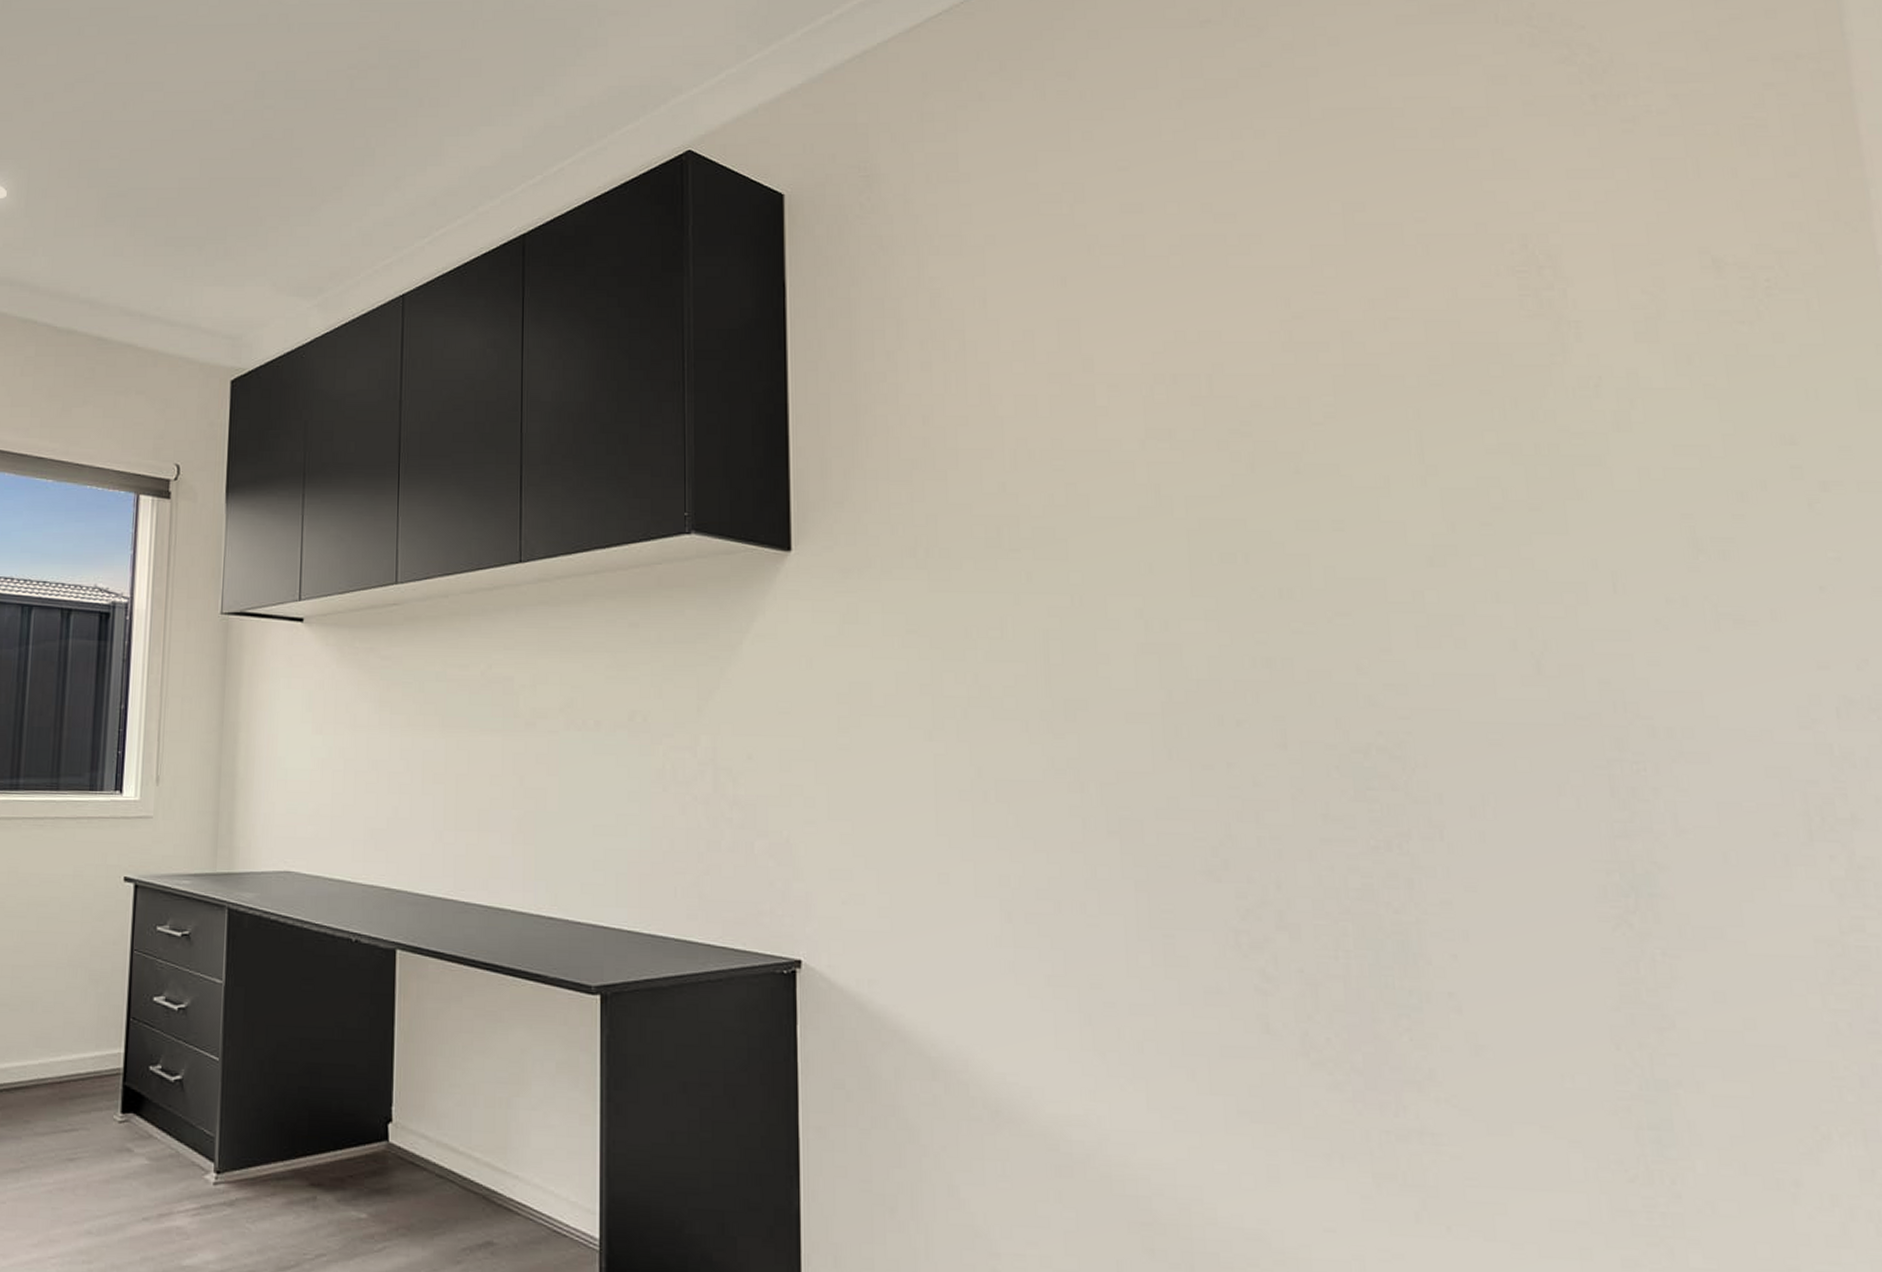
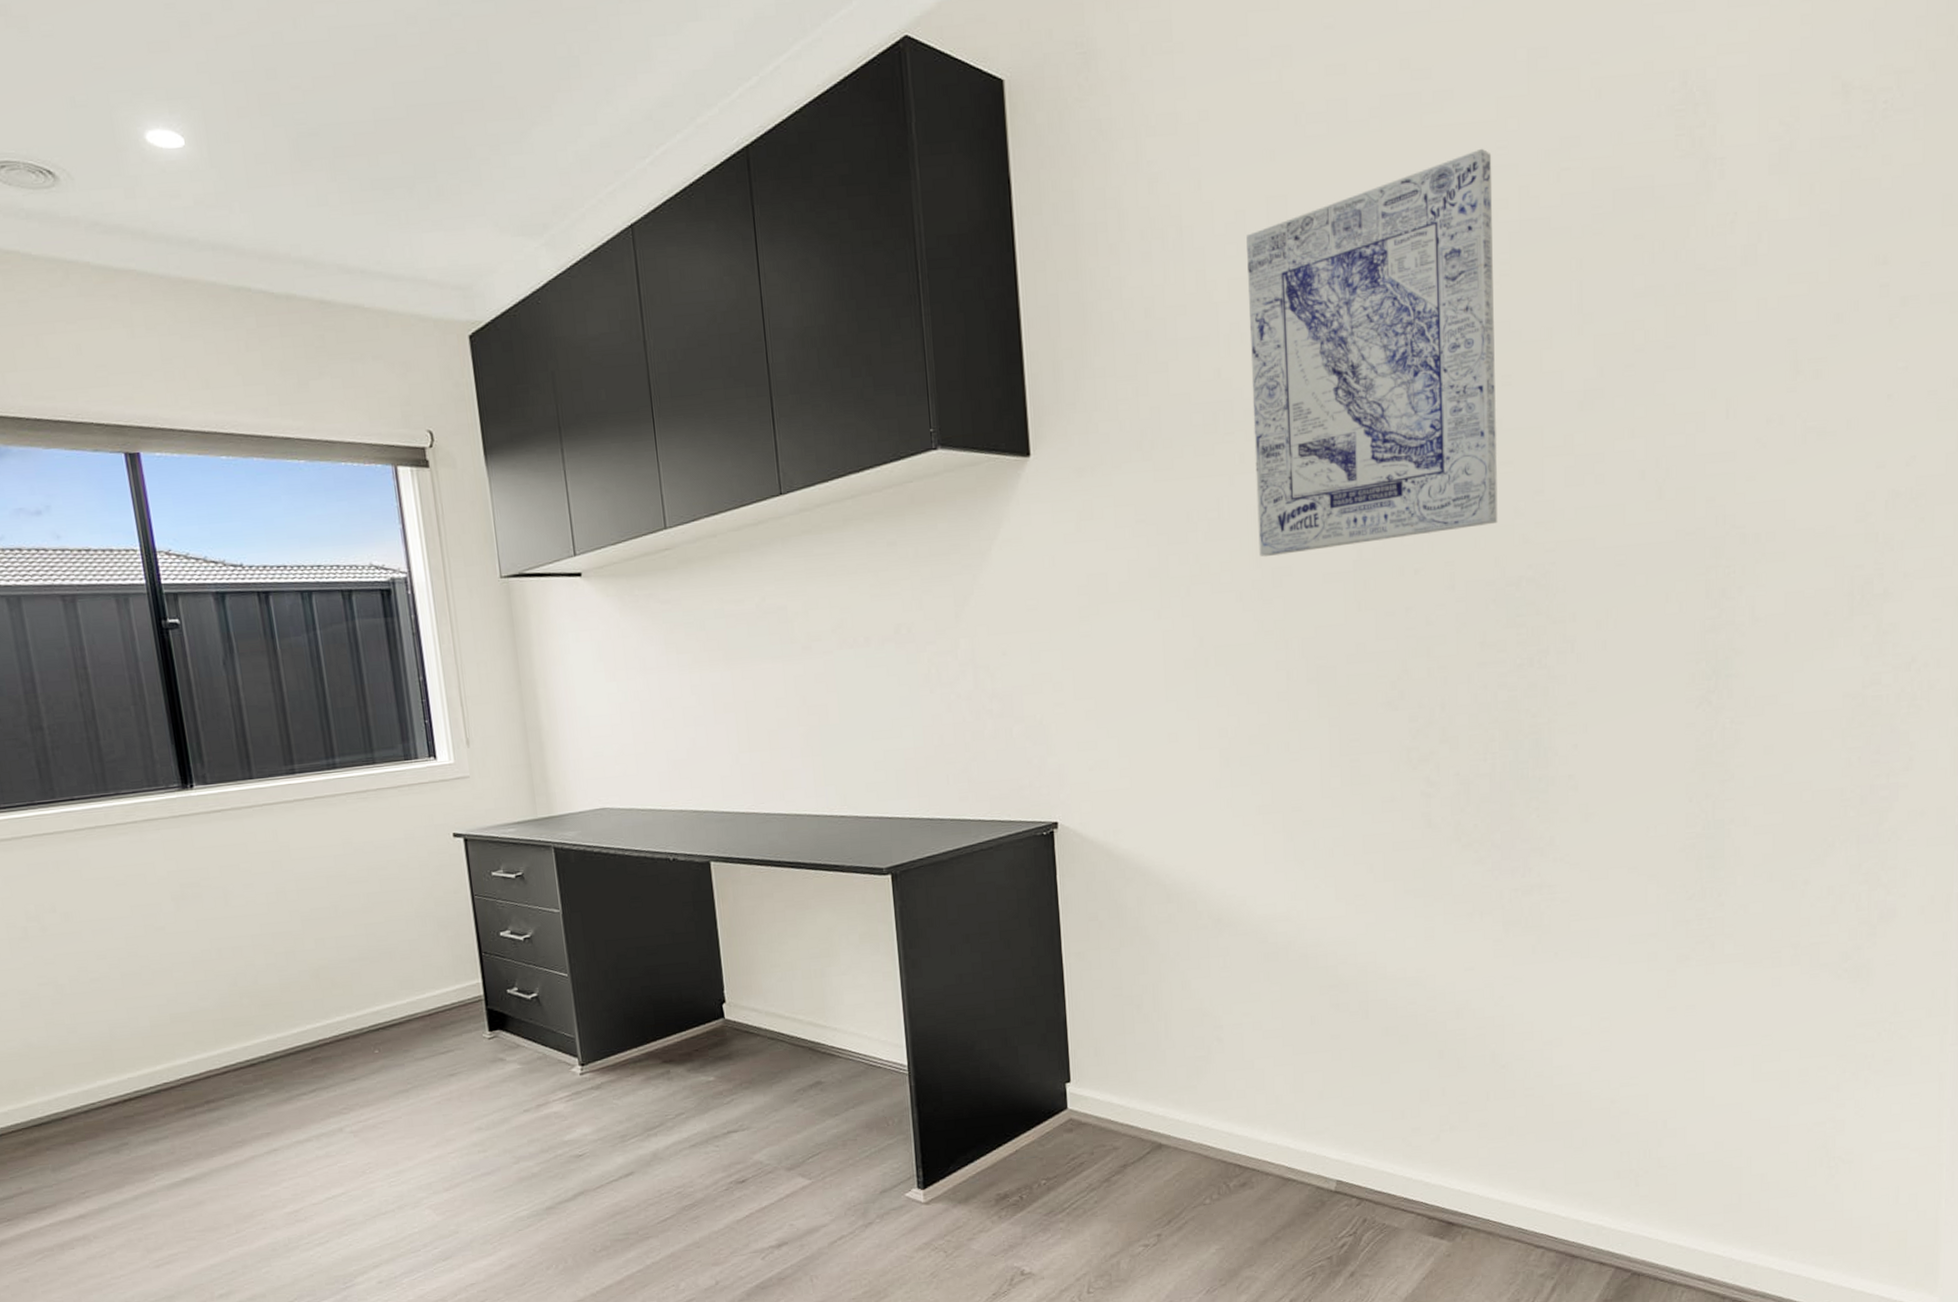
wall art: none [1035,291,1337,686] -> present [1246,148,1498,557]

